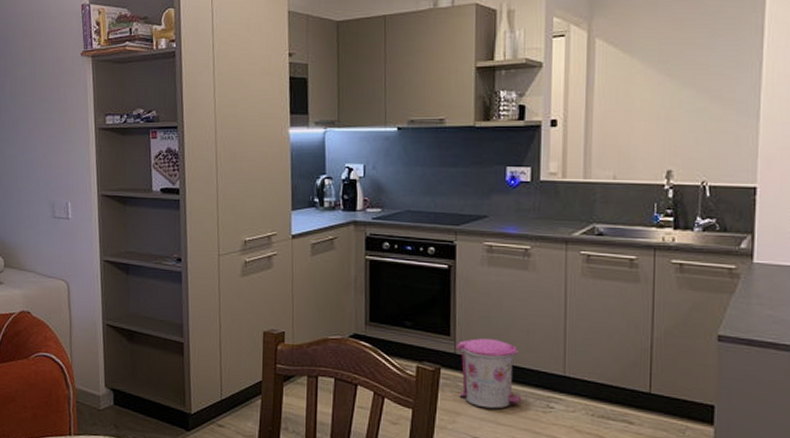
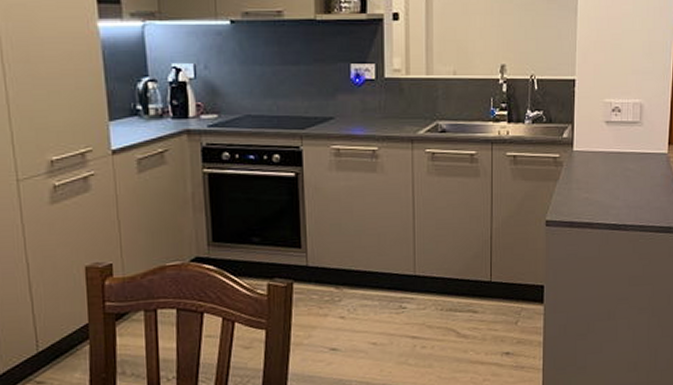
trash can: present [456,338,522,409] -> none [307,246,376,318]

